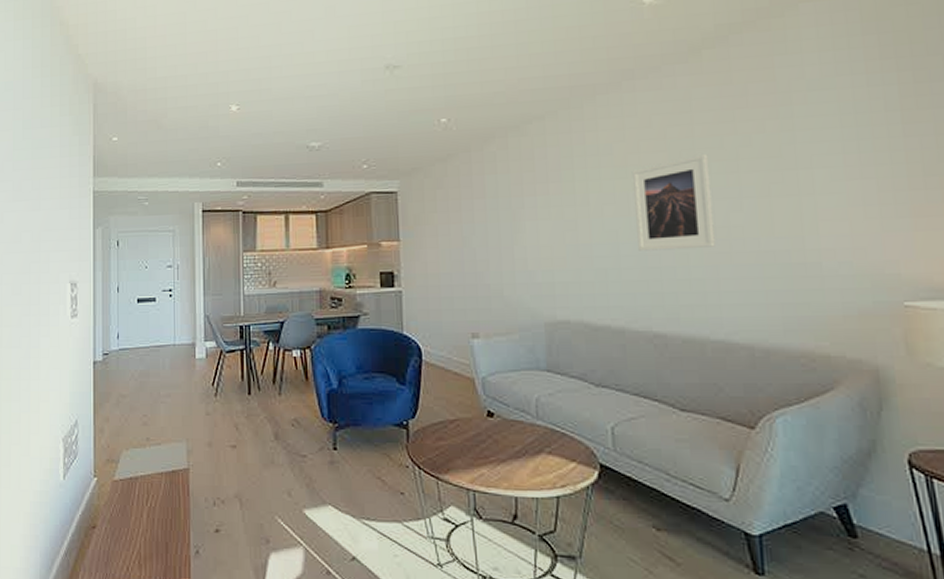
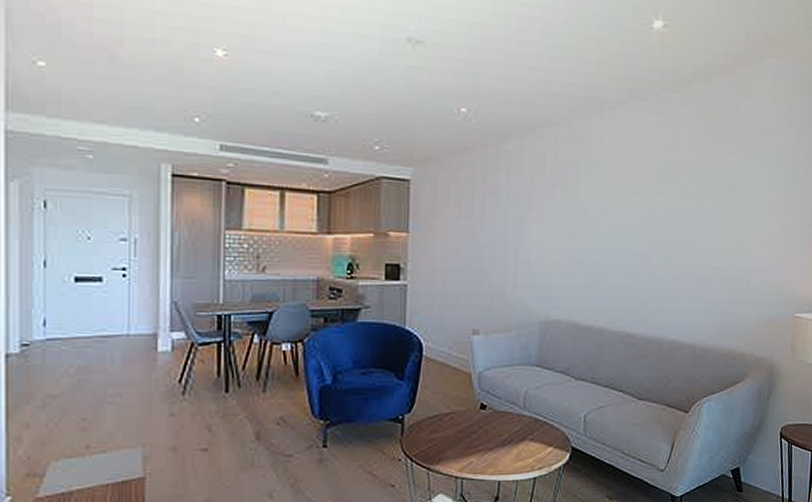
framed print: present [631,154,716,251] -> none [623,179,685,262]

